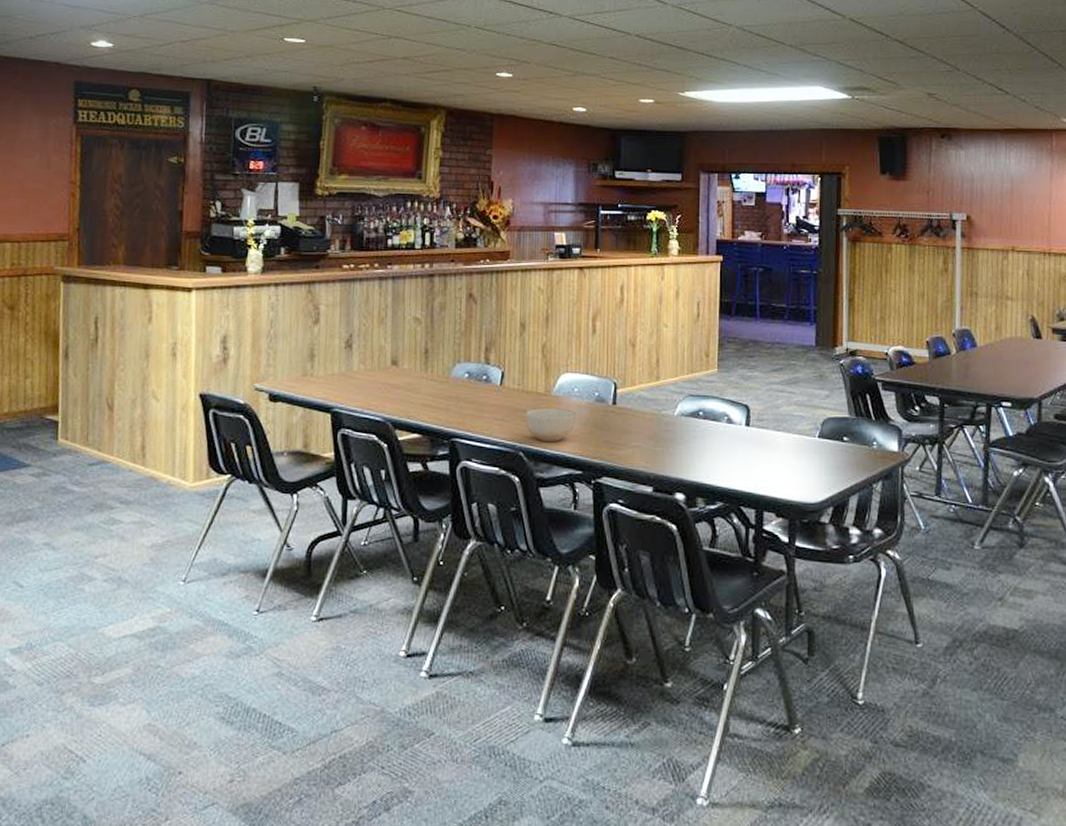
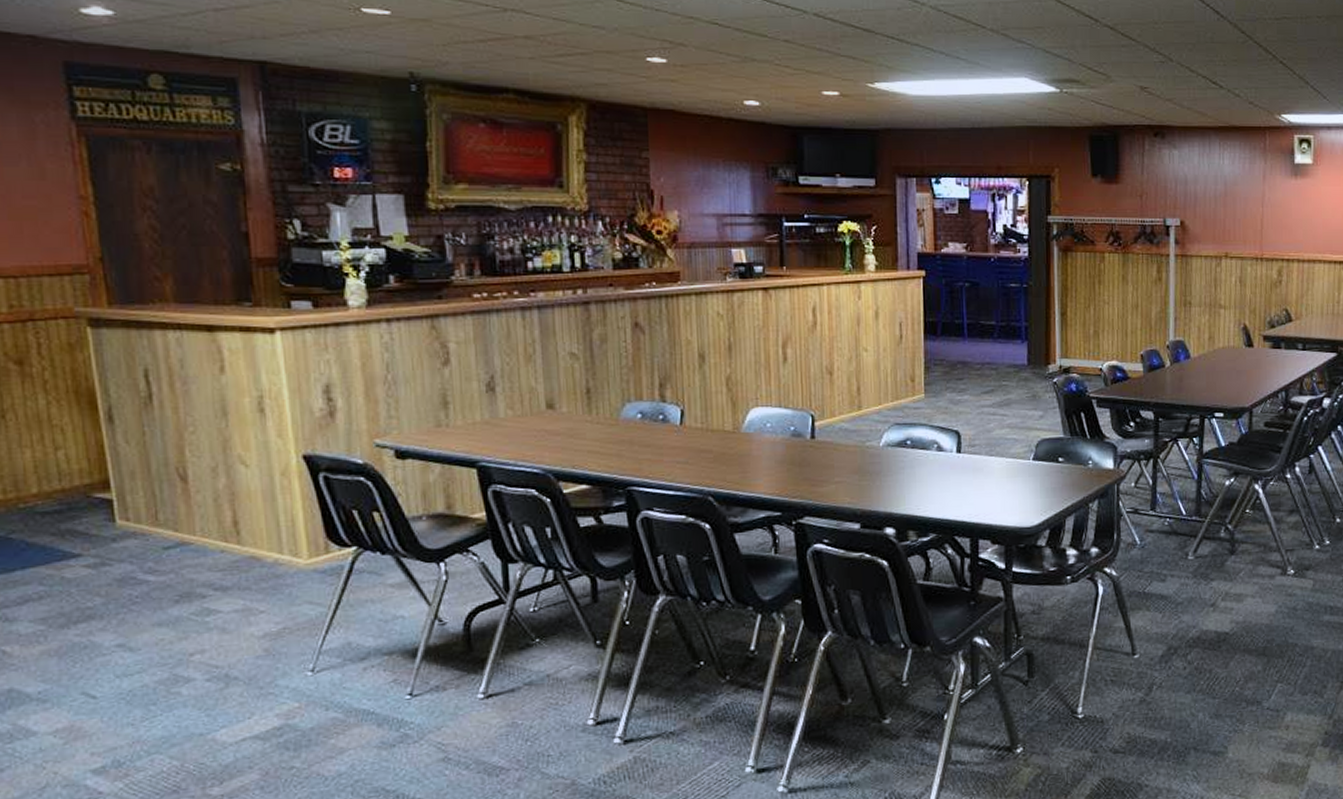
bowl: present [525,407,577,442] -> none [711,445,771,484]

